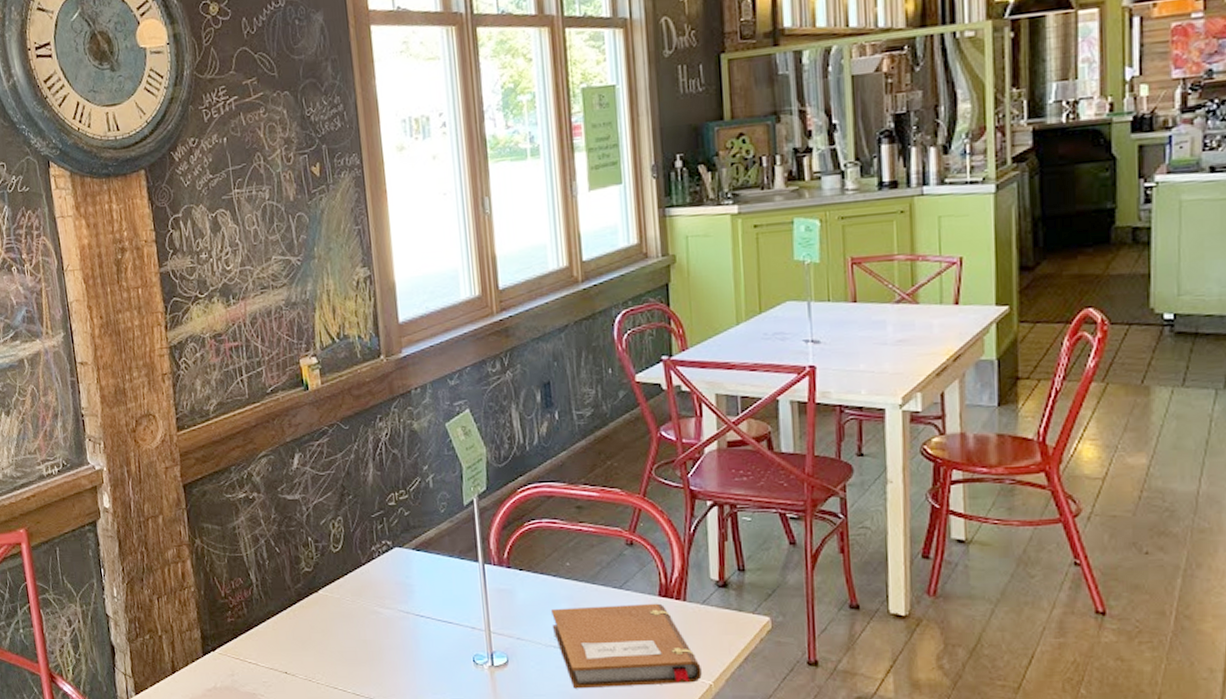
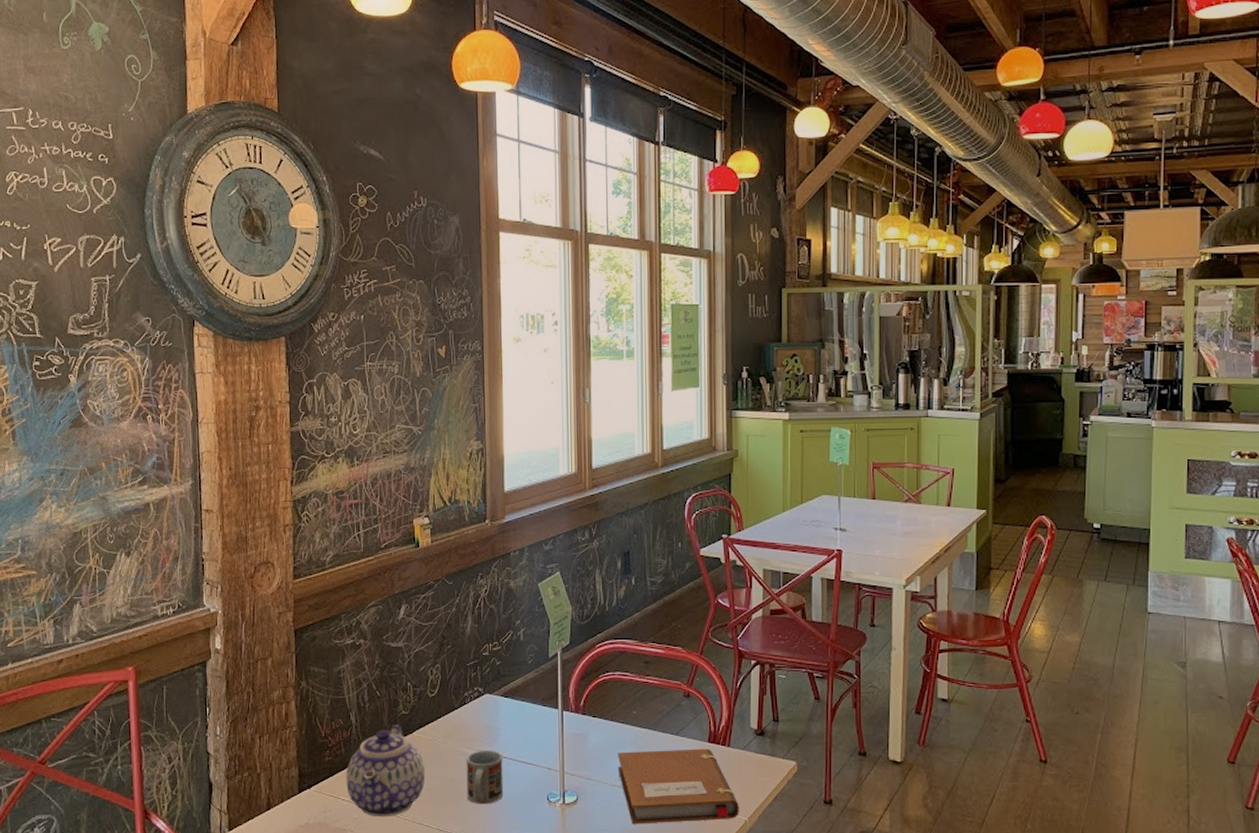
teapot: none [250,583,336,681] -> present [346,725,426,818]
cup: none [378,608,424,667] -> present [466,750,504,805]

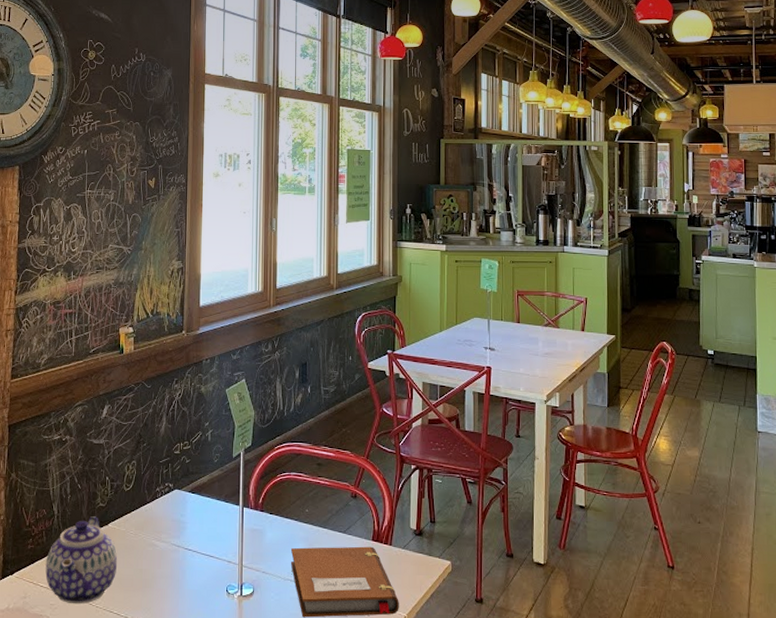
cup: present [466,750,504,805] -> none [154,542,188,595]

